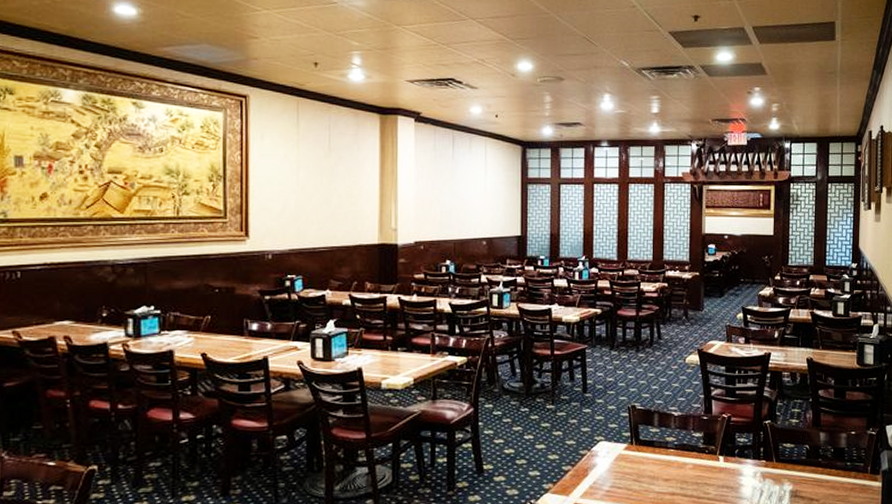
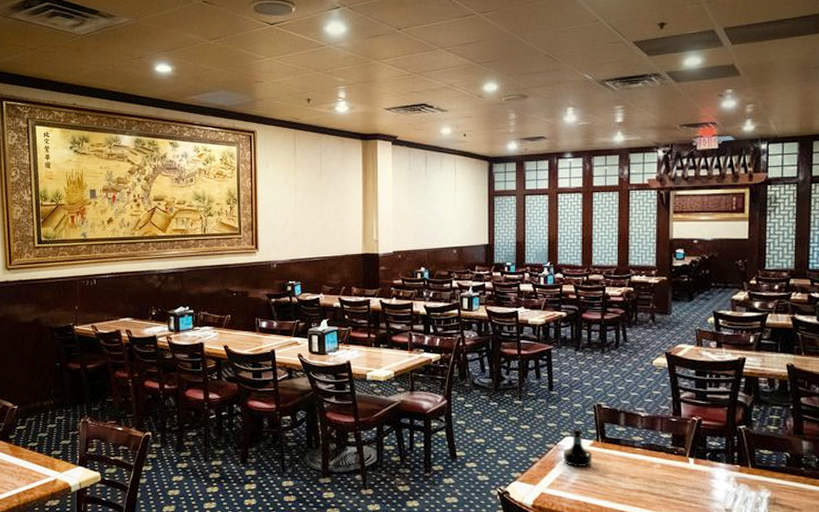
tequila bottle: none [597,432,627,473] -> present [564,428,593,467]

